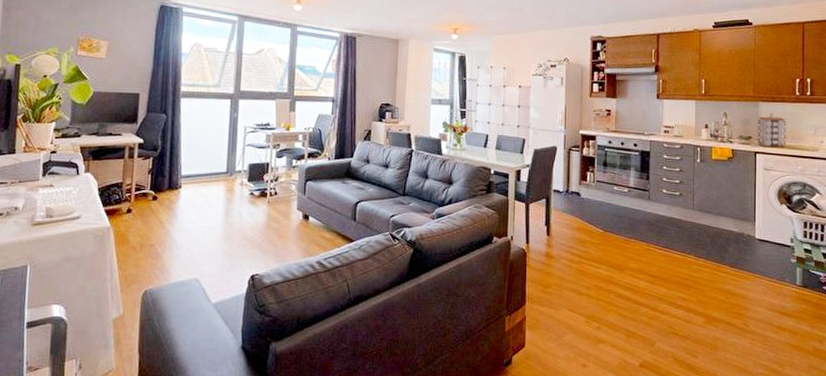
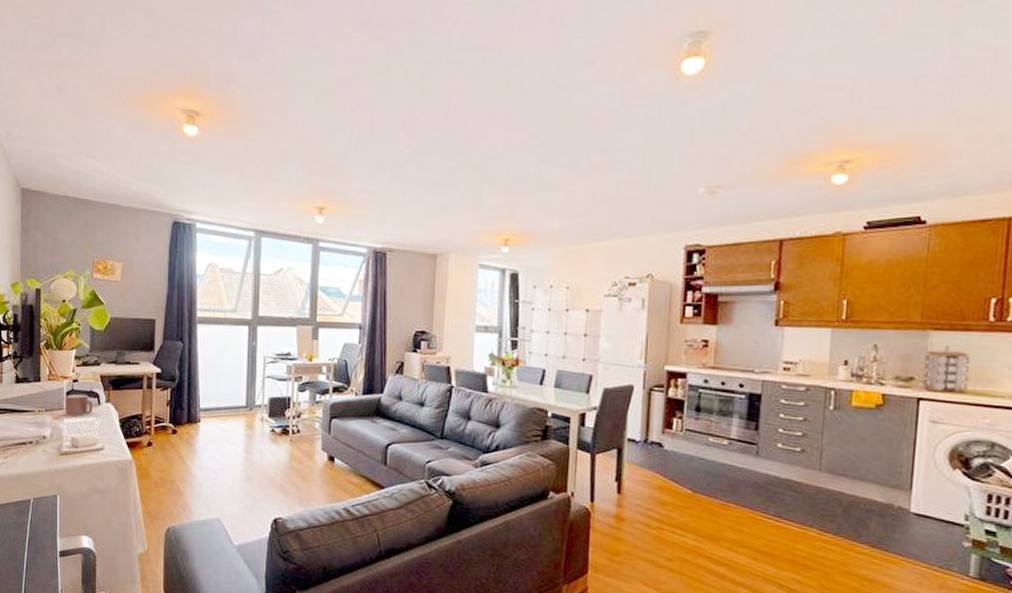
mug: none [40,164,72,188] -> present [64,393,93,418]

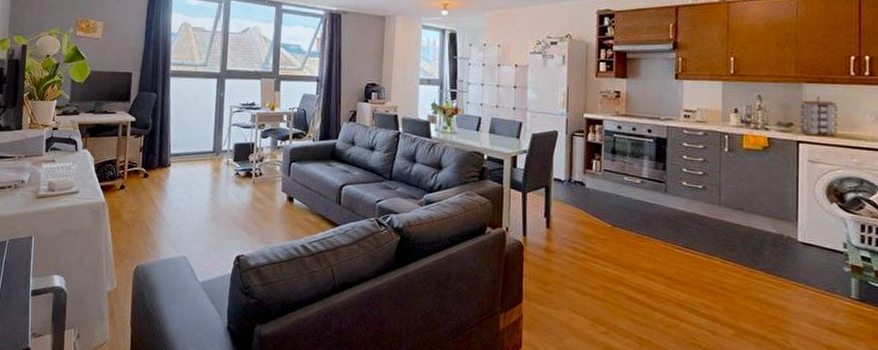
mug: present [64,393,93,418] -> none [43,140,71,163]

